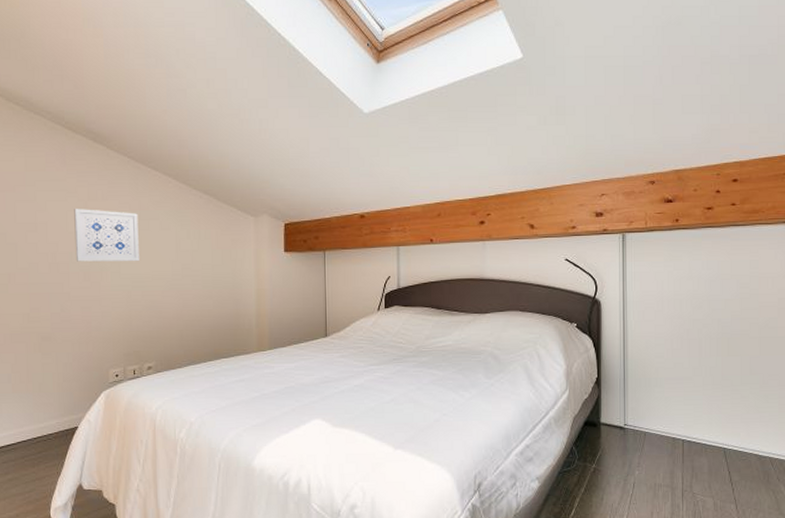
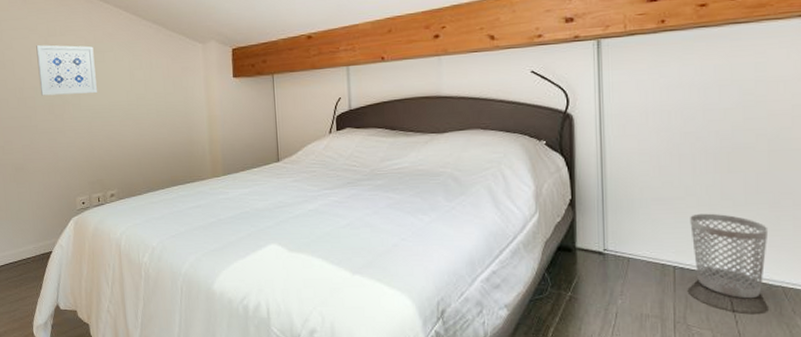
wastebasket: none [697,392,759,469] -> present [690,213,769,299]

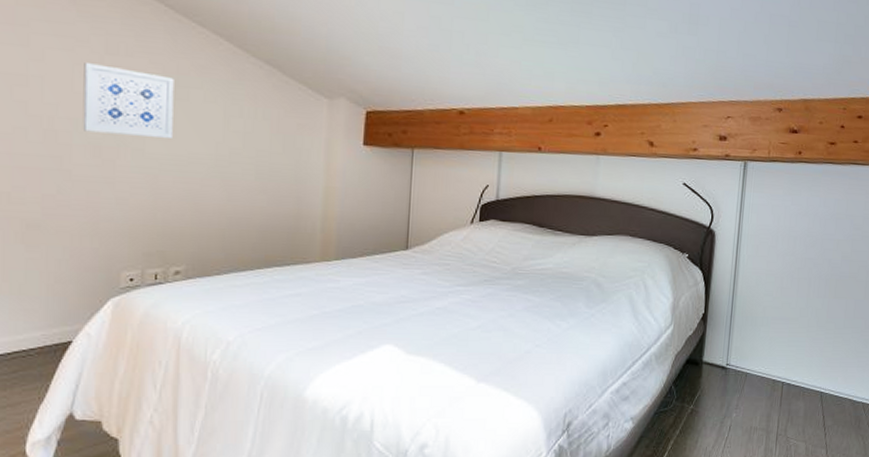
wastebasket: present [690,213,769,299] -> none [799,334,859,413]

